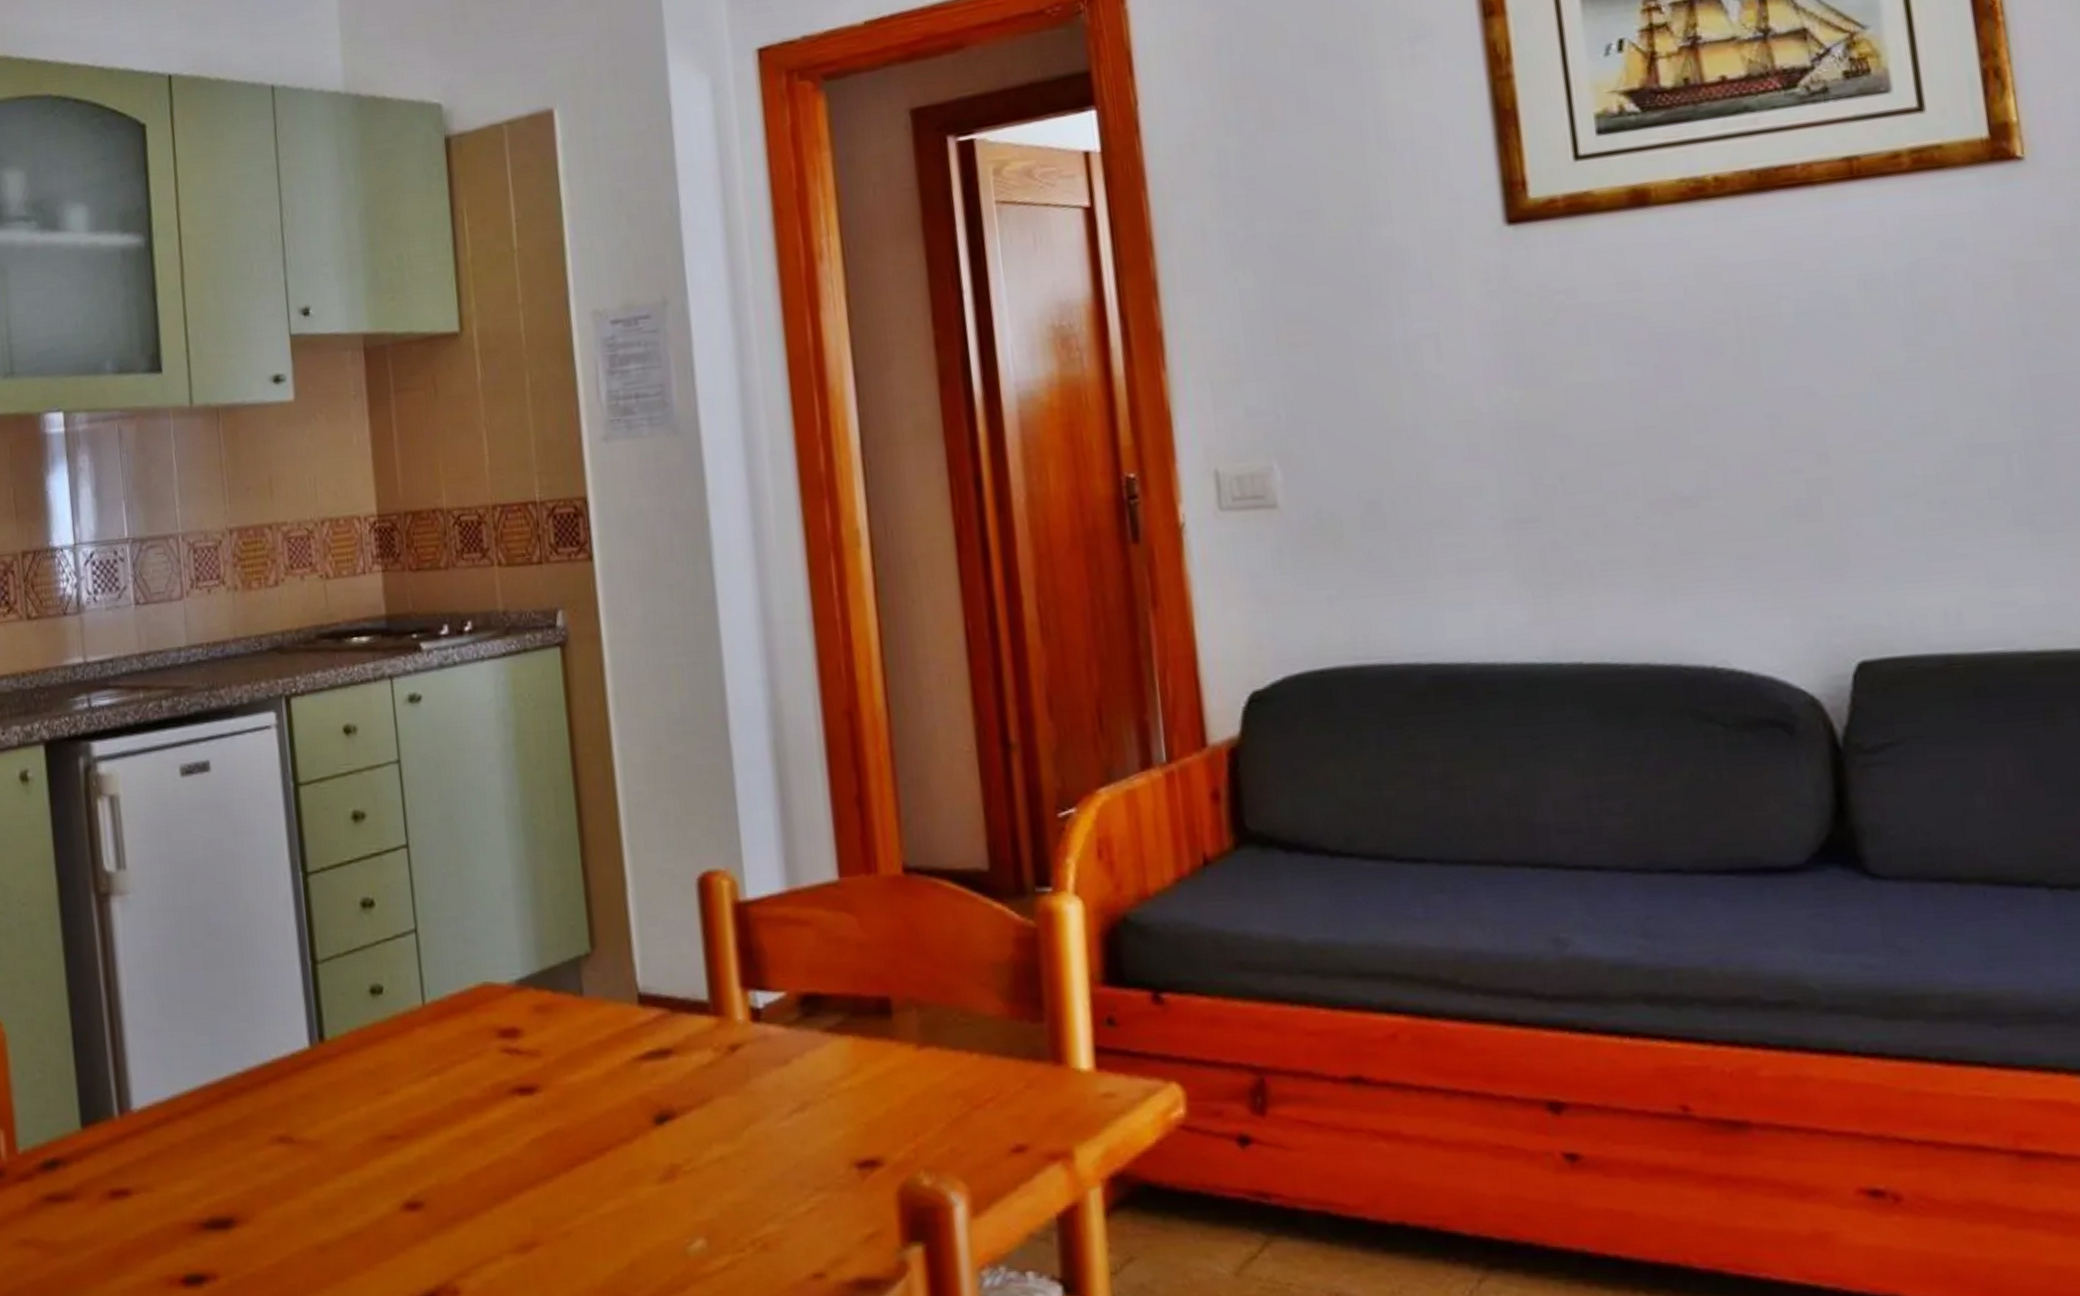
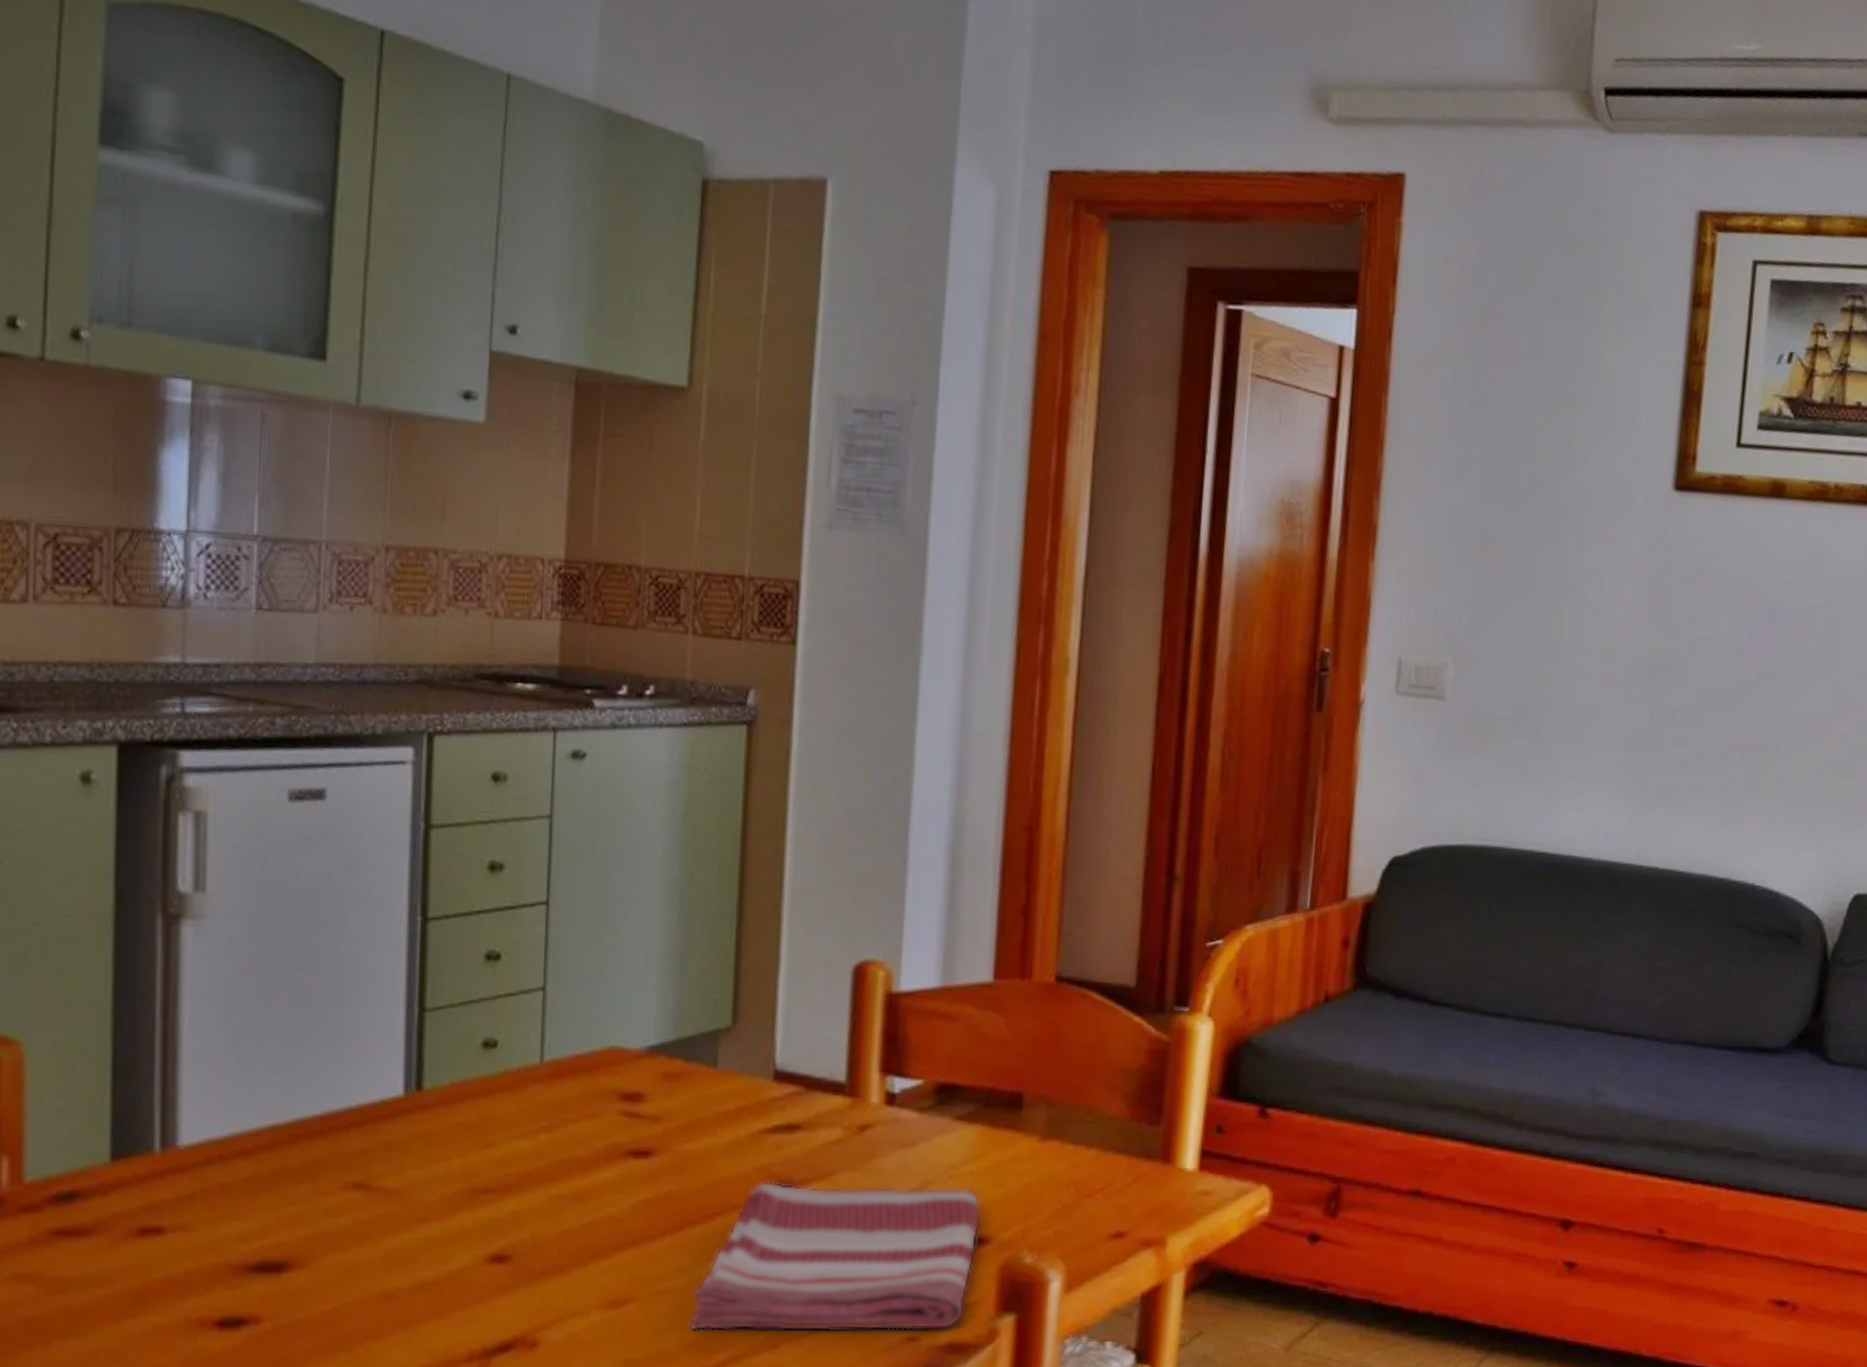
dish towel: none [594,1106,870,1274] -> present [687,1181,981,1332]

